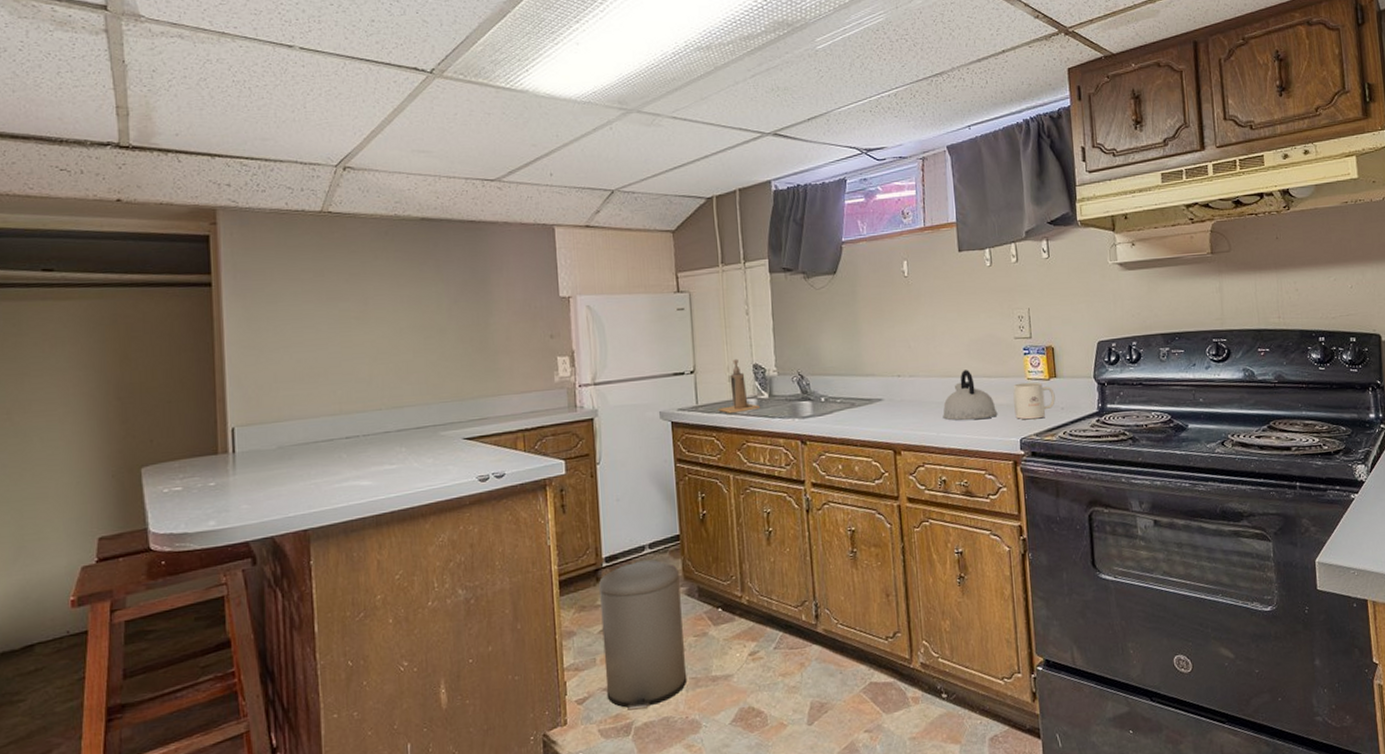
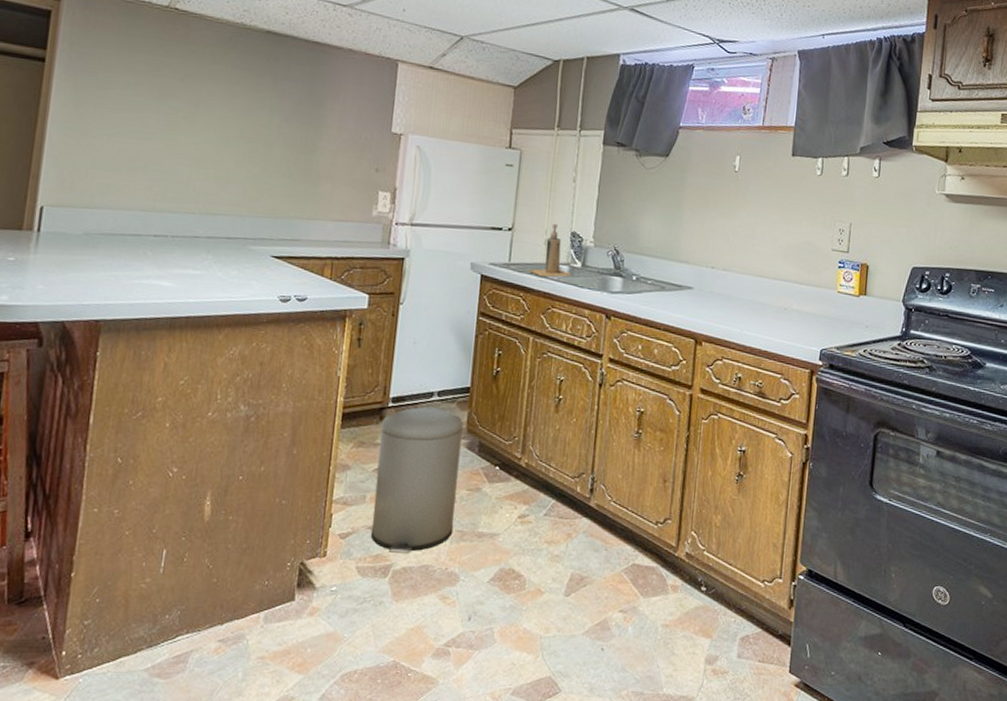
kettle: present [943,370,998,421] -> none [749,272,803,324]
mug: present [1013,382,1055,420] -> none [819,294,862,333]

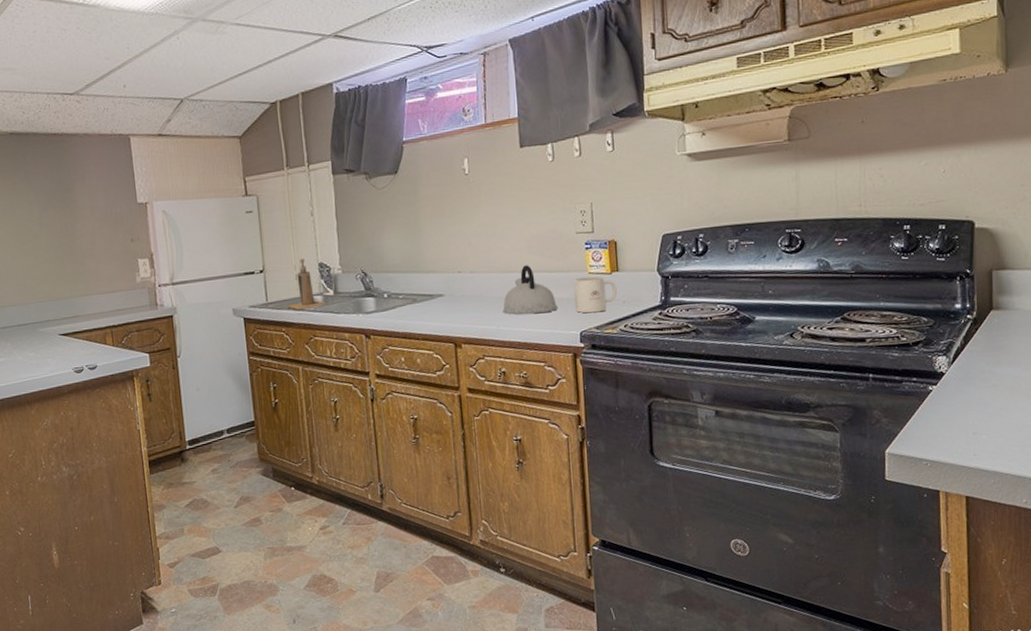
pedal bin: present [370,406,463,553] -> none [183,443,265,574]
kettle: none [749,272,803,324] -> present [503,265,558,315]
mug: none [819,294,862,333] -> present [574,276,617,314]

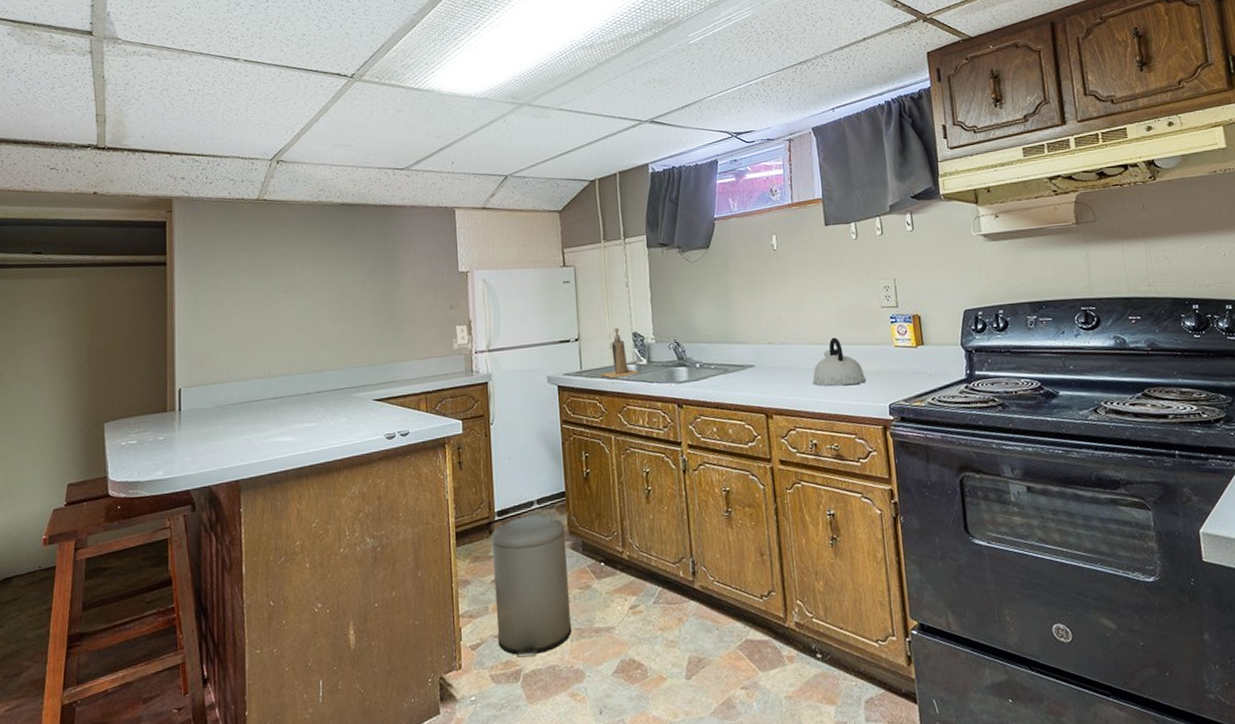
pedal bin: none [183,443,265,574] -> present [491,514,572,658]
mug: present [574,276,617,314] -> none [881,349,923,386]

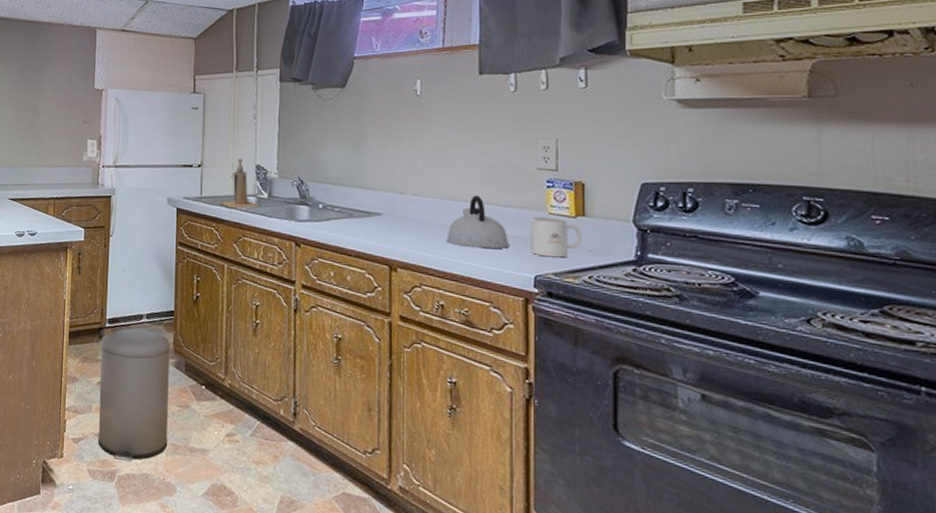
mug: none [881,349,923,386] -> present [530,216,582,258]

